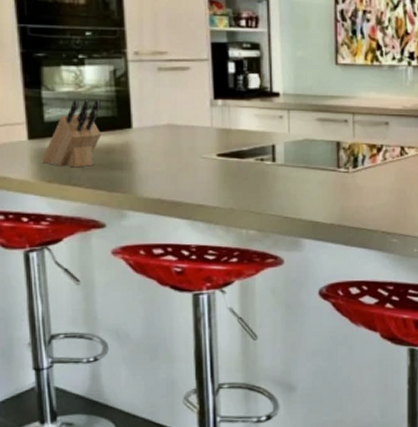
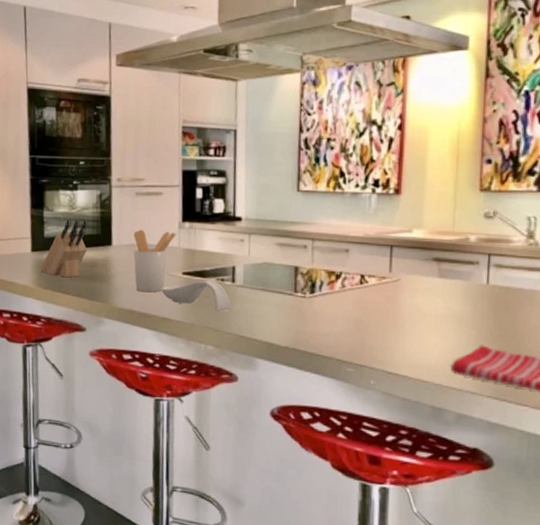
utensil holder: none [158,109,209,178] -> present [133,230,177,293]
spoon rest: none [194,160,273,194] -> present [161,279,231,312]

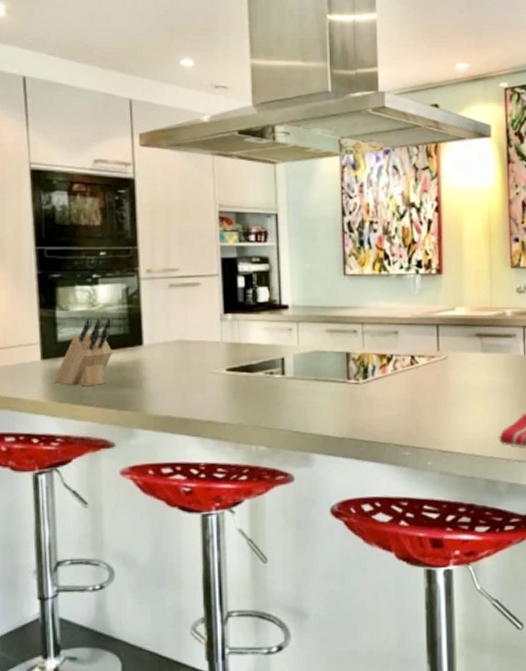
utensil holder: present [133,230,177,293] -> none [168,325,219,395]
spoon rest: present [161,279,231,312] -> none [203,374,282,408]

